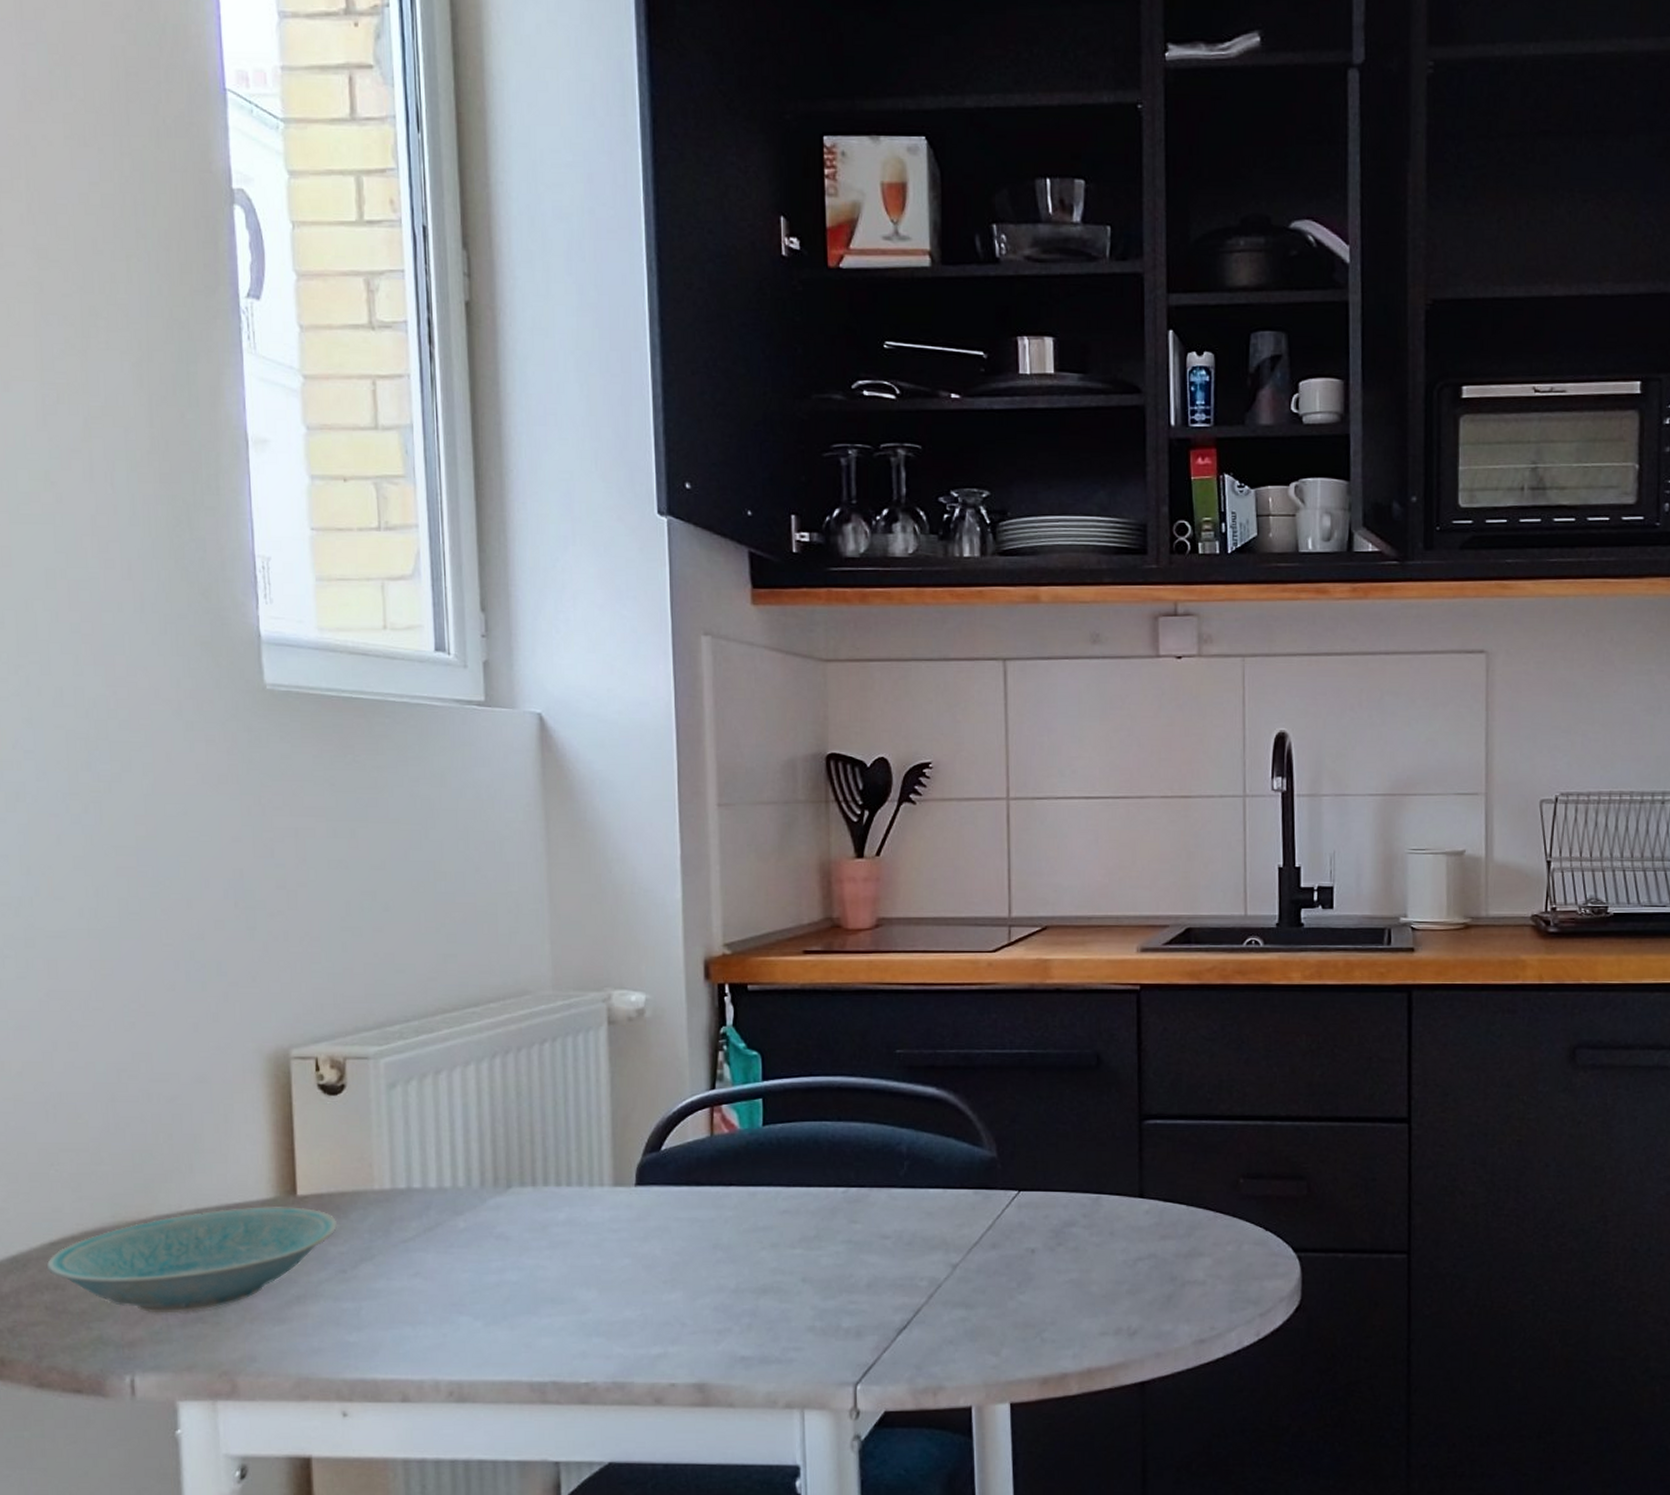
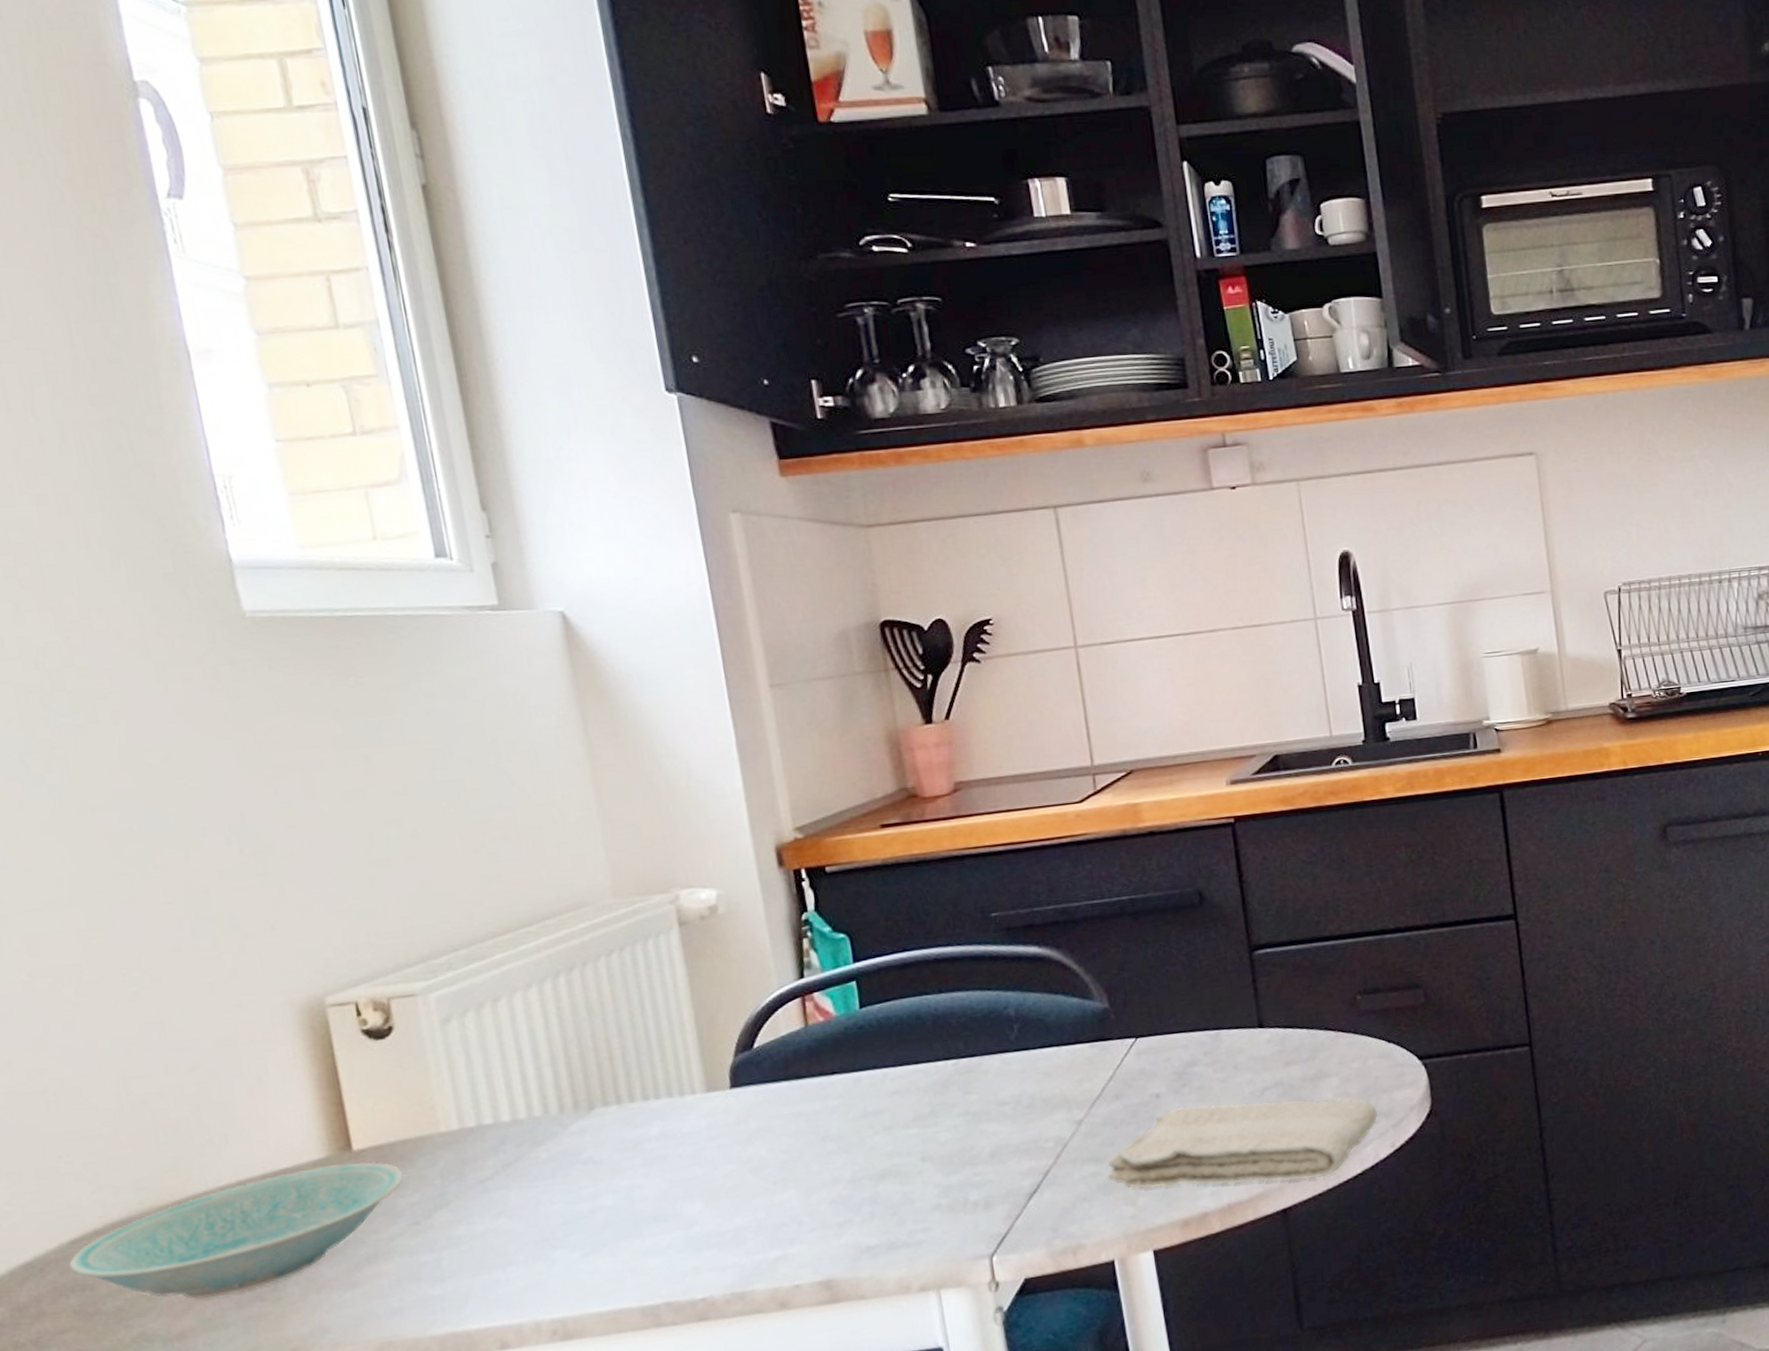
washcloth: none [977,1265,1246,1356] -> present [1108,1099,1378,1189]

